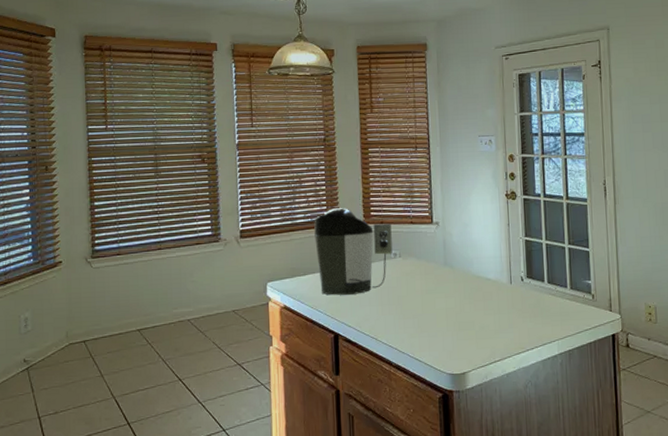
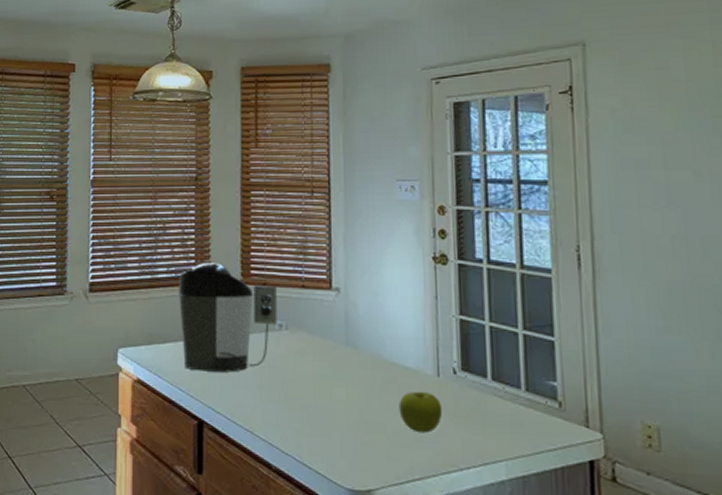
fruit: none [483,295,515,327] -> present [398,391,443,433]

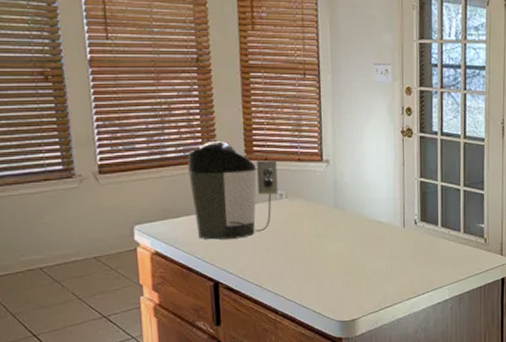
fruit: present [398,391,443,433] -> none [375,239,407,272]

